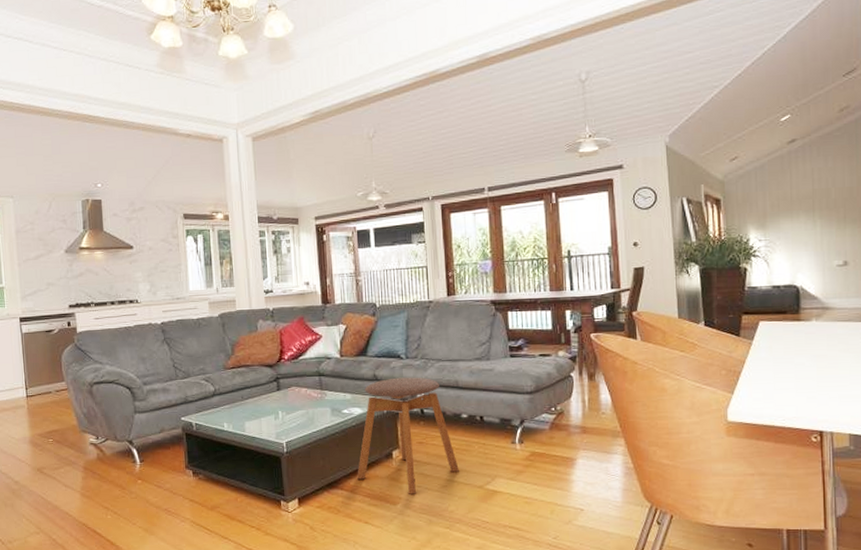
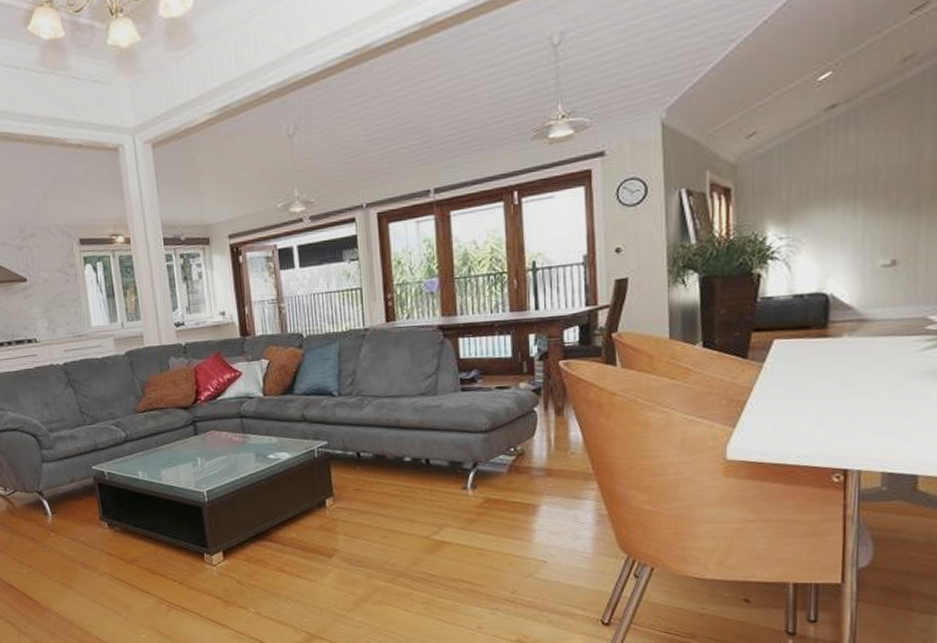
stool: present [357,377,459,494] -> none [286,416,402,546]

